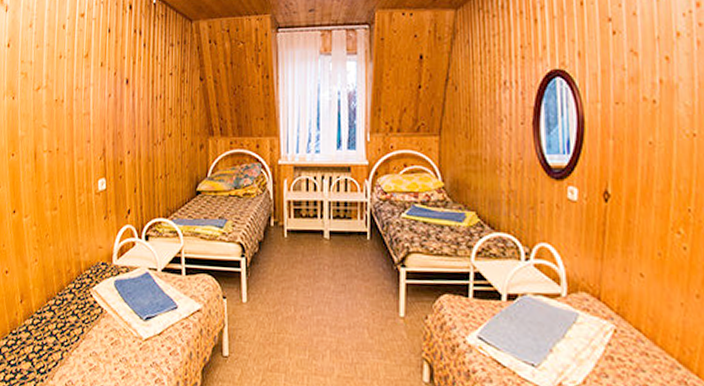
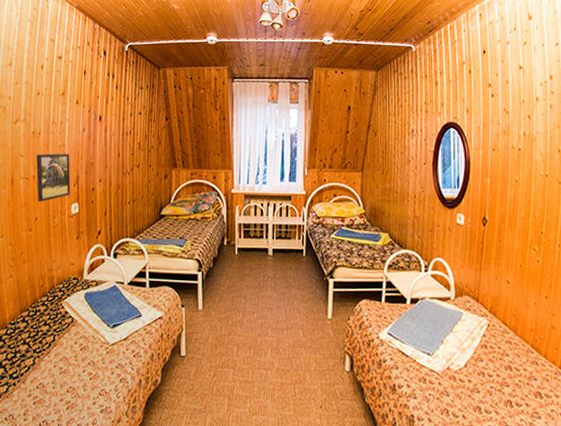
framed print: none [59,122,97,177] -> present [36,153,71,202]

